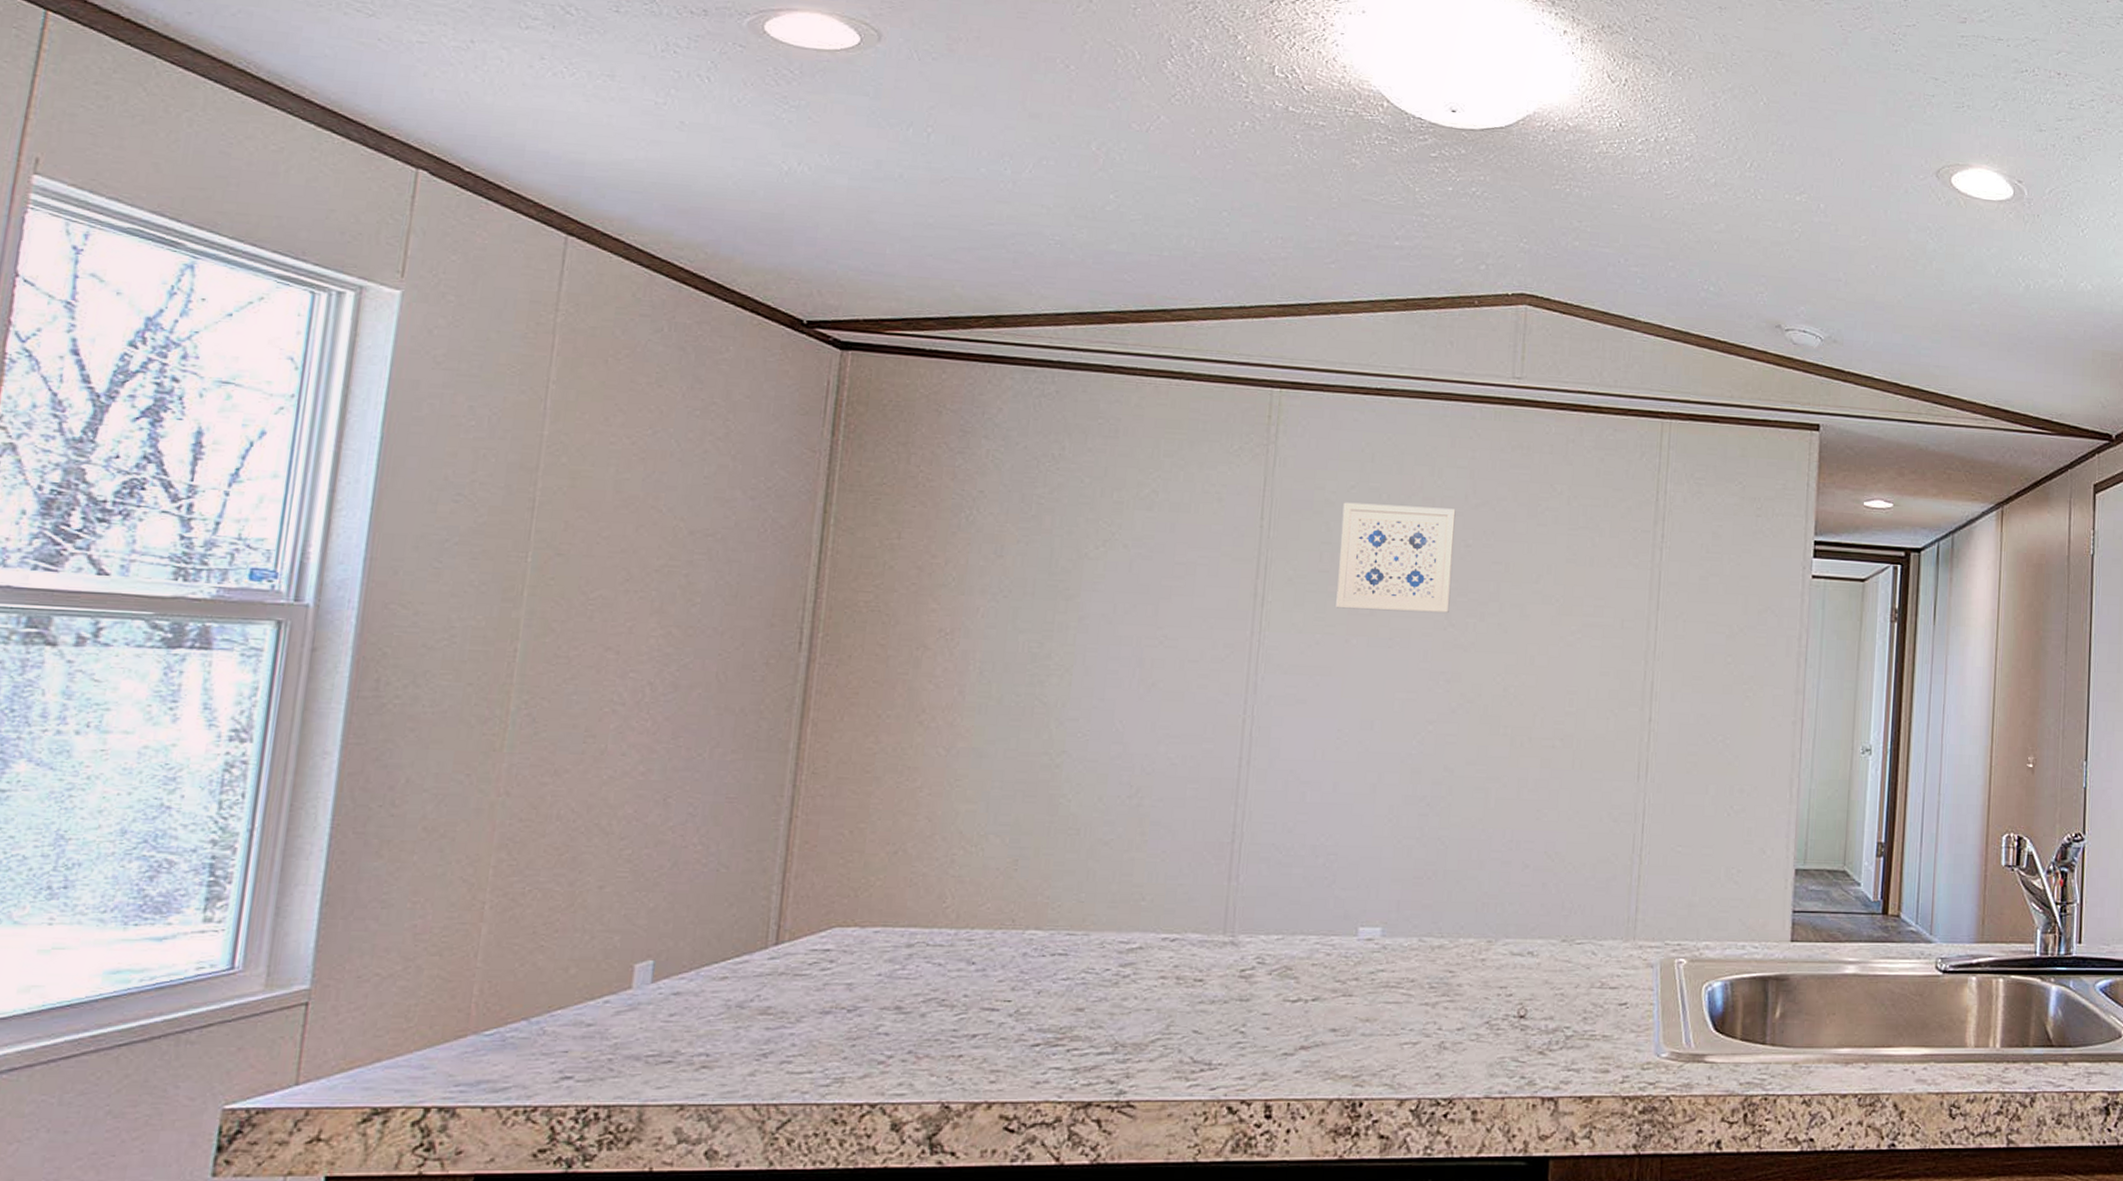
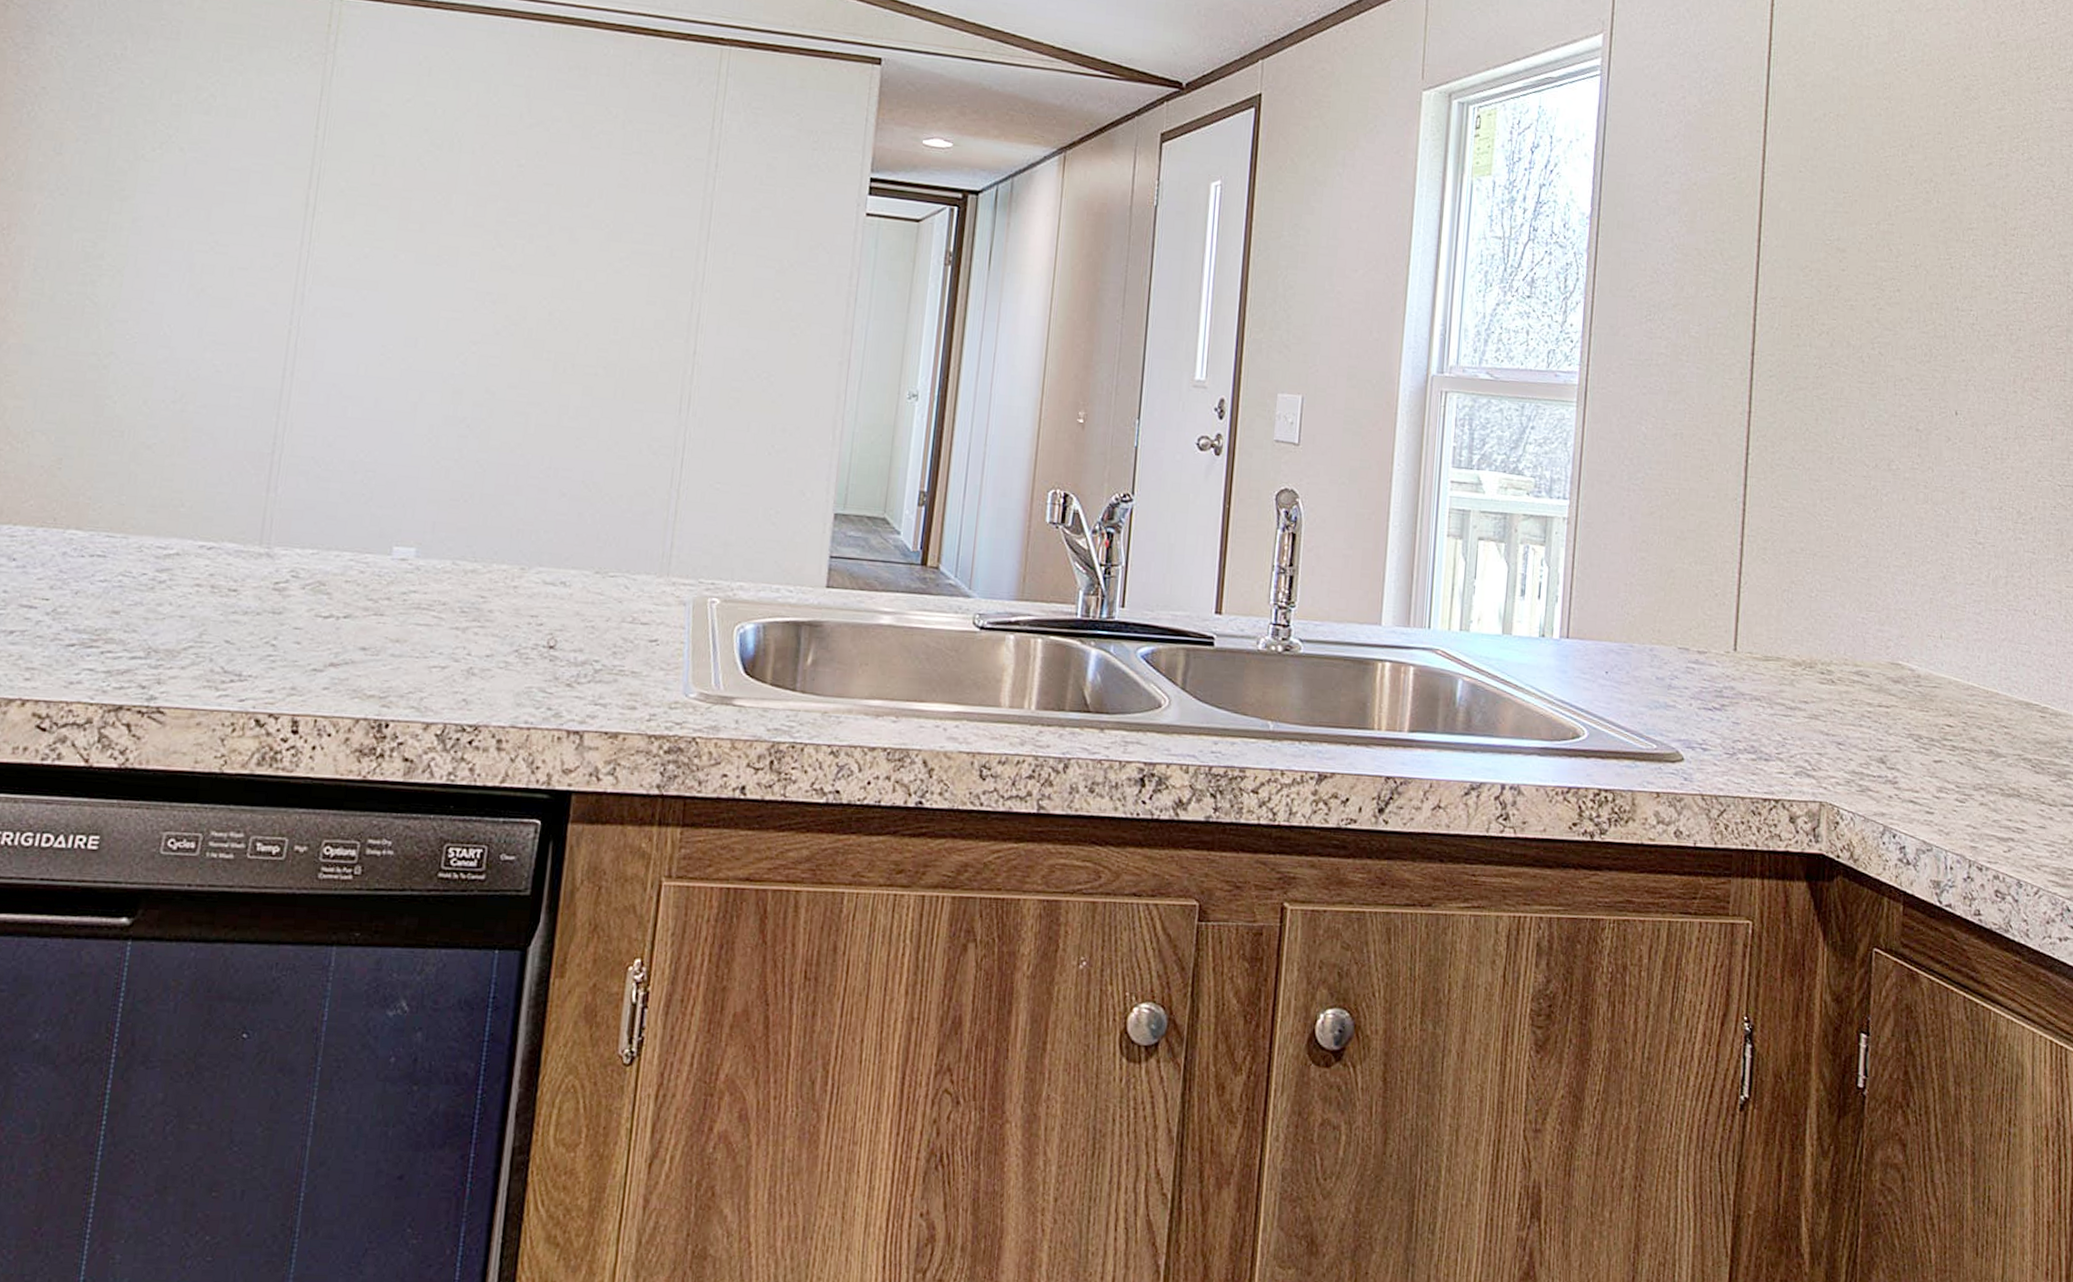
wall art: present [1336,502,1456,613] -> none [386,115,510,233]

